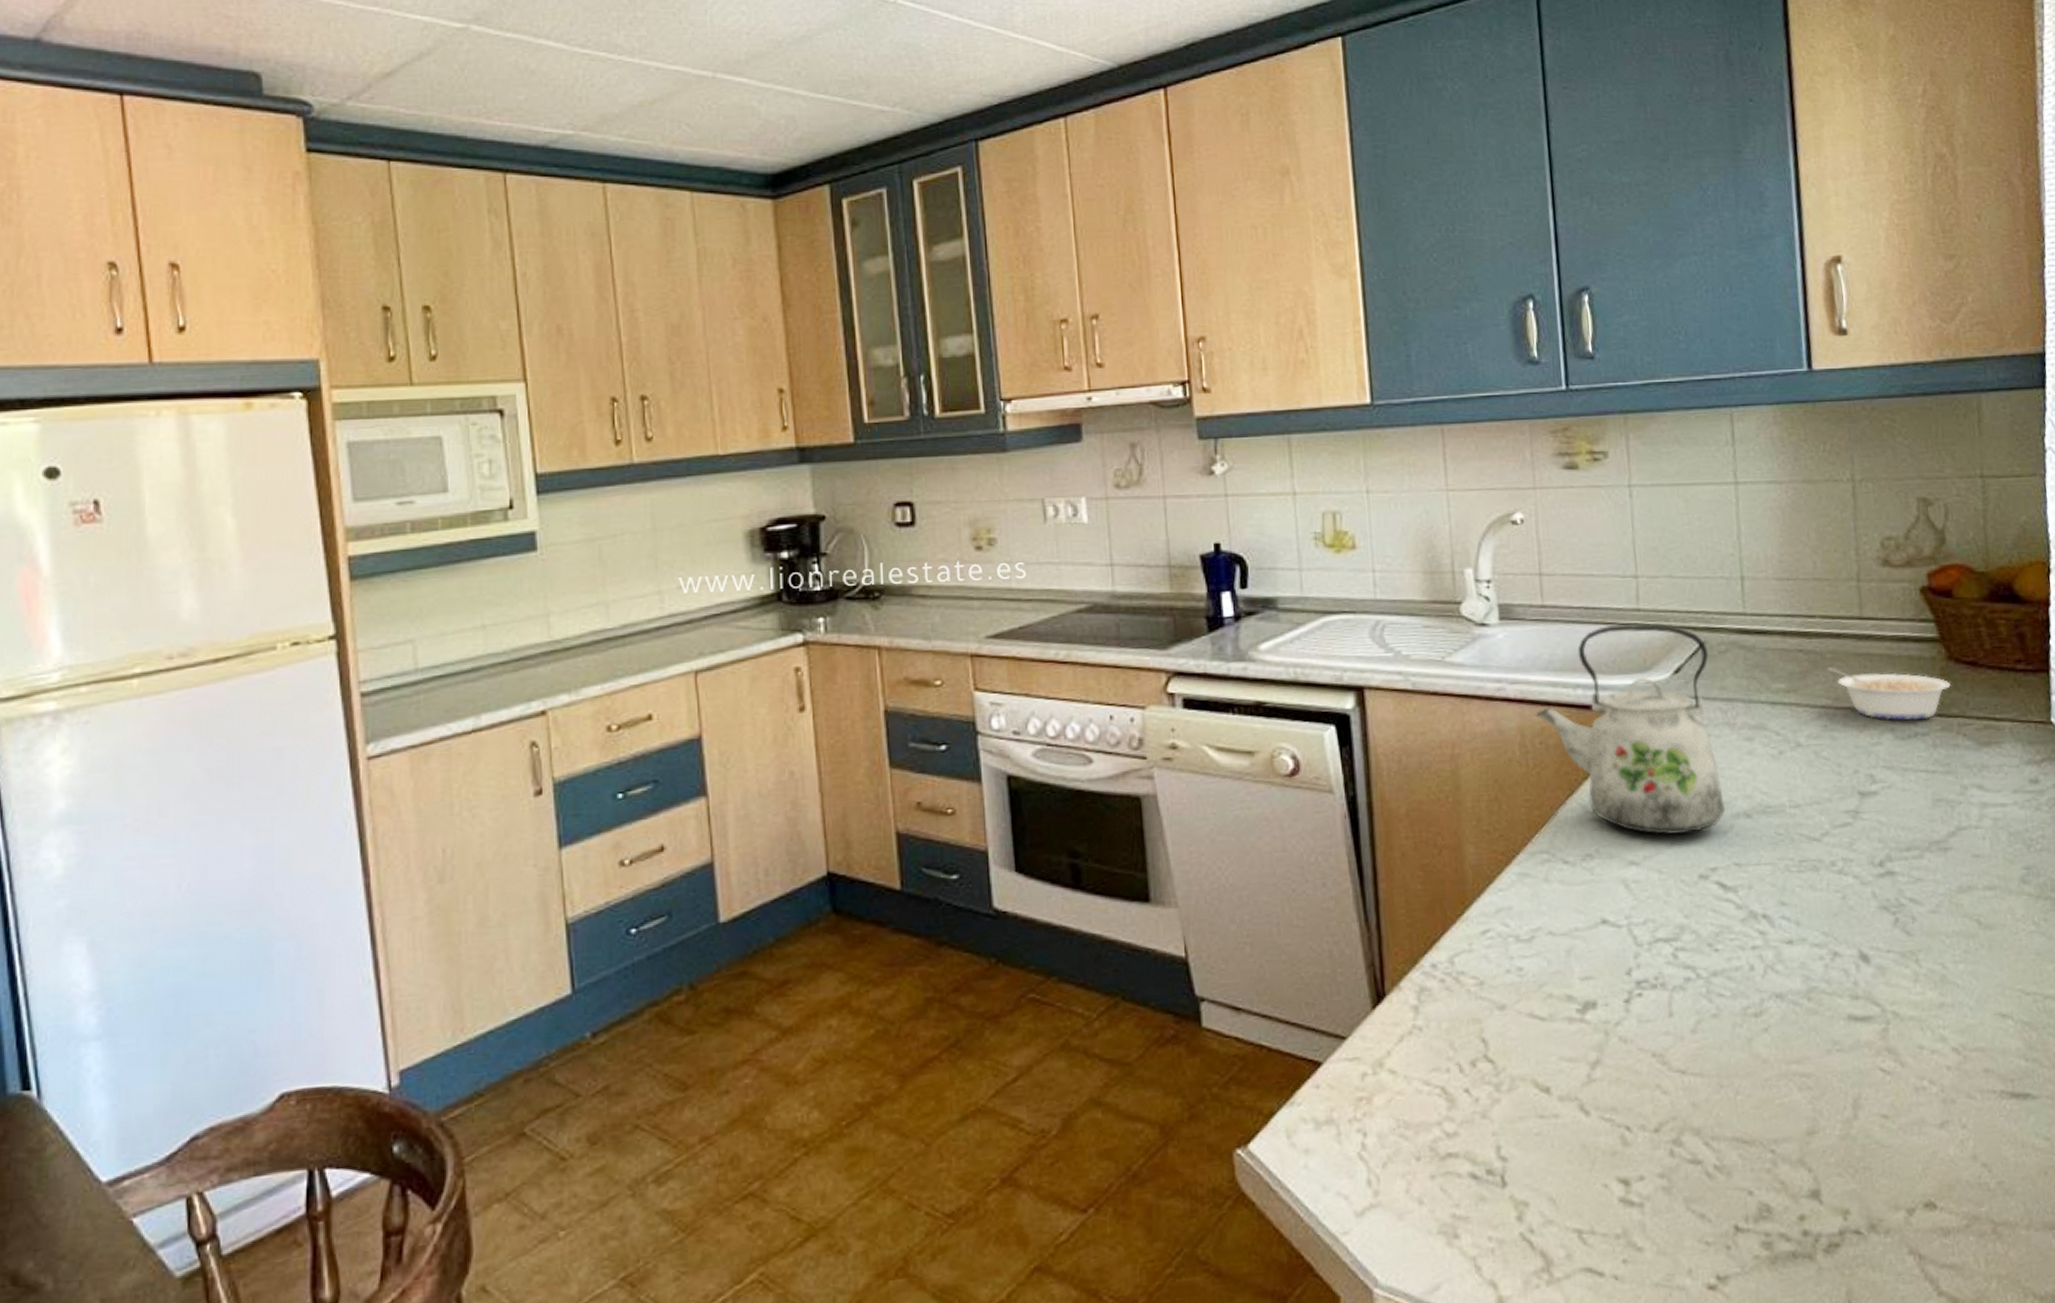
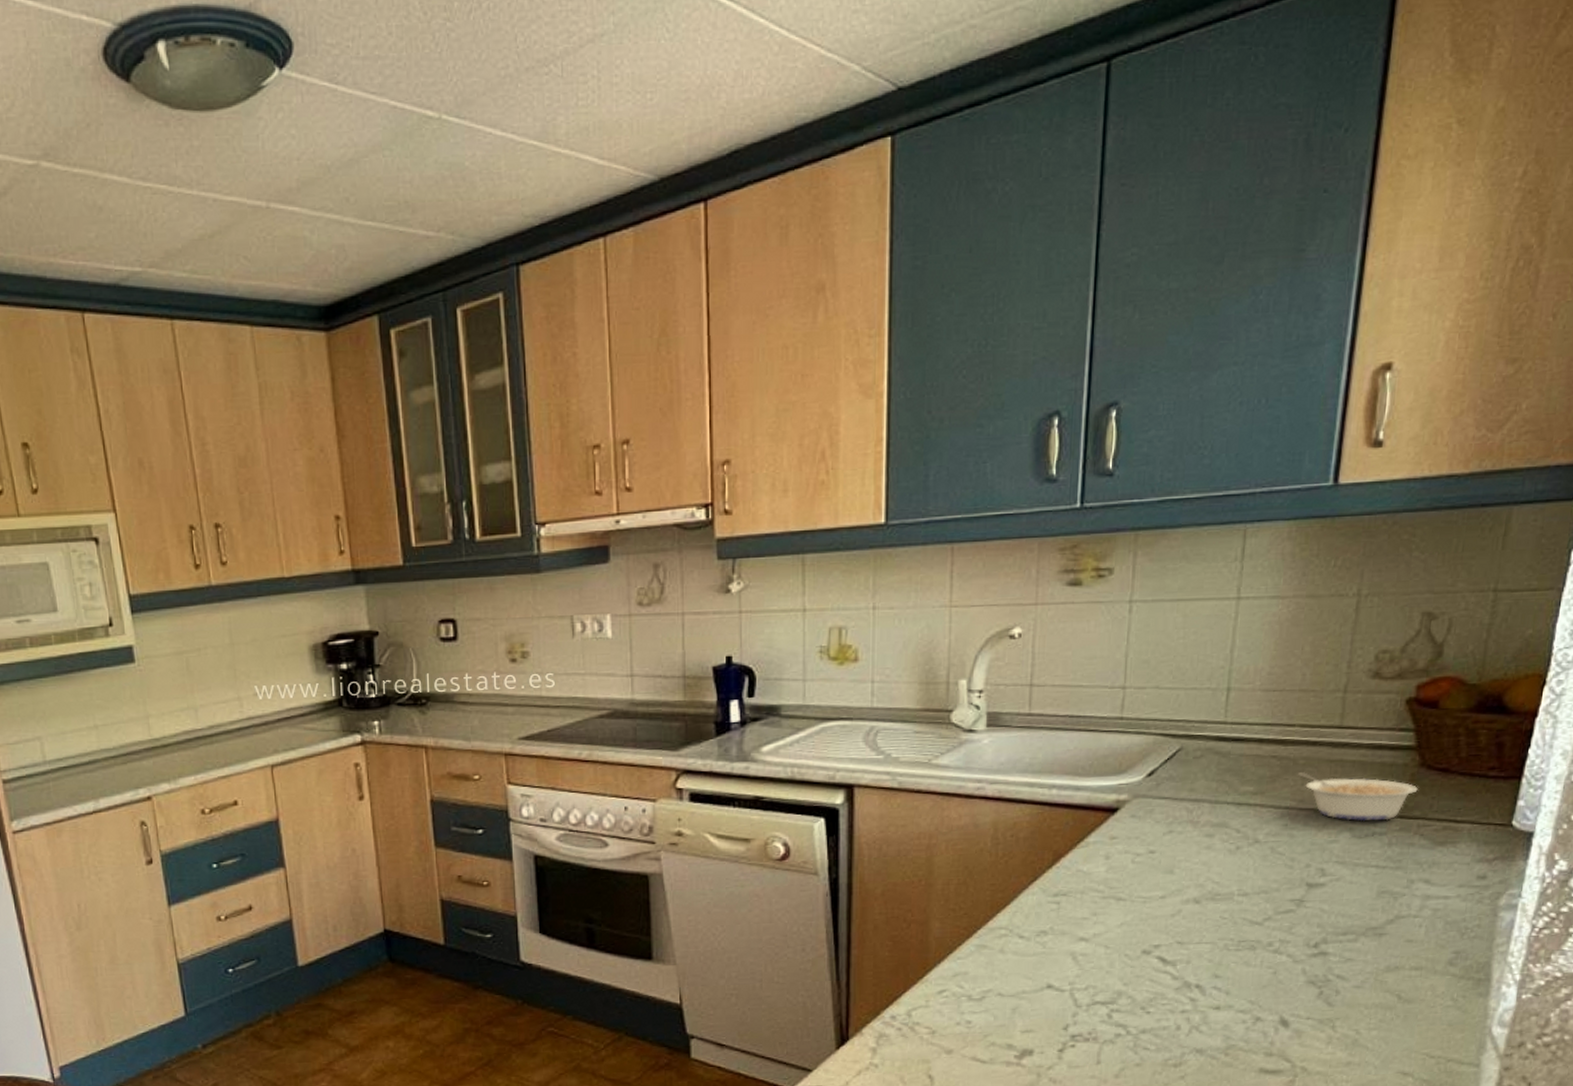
kettle: present [1535,624,1726,836] -> none [1009,731,1185,917]

